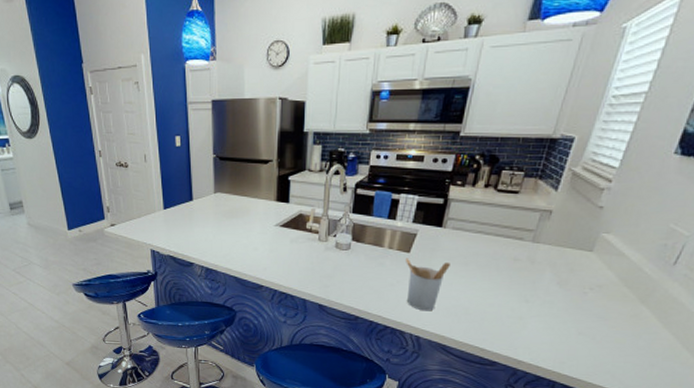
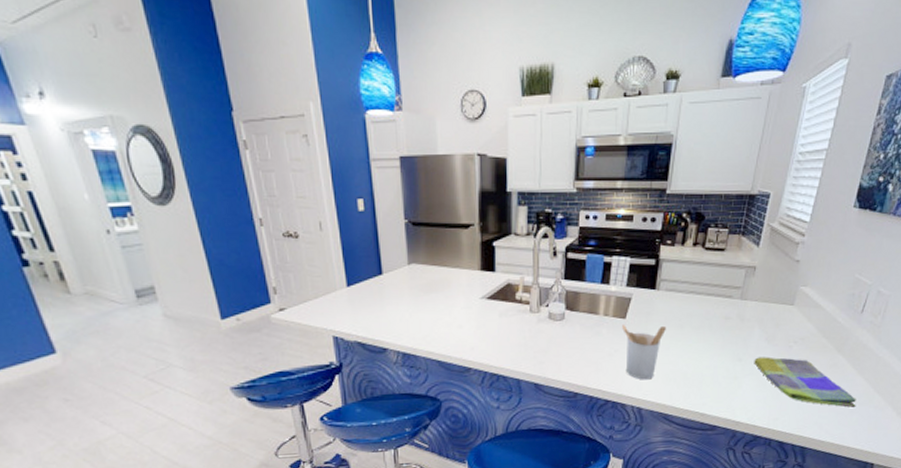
dish towel: none [542,300,659,361] -> present [754,357,856,408]

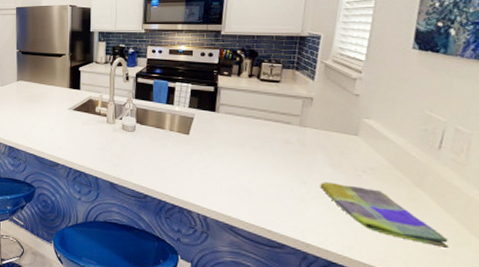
utensil holder: present [622,324,666,380] -> none [186,139,227,191]

